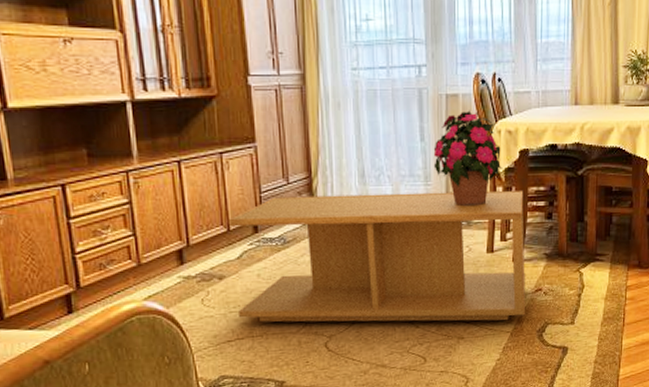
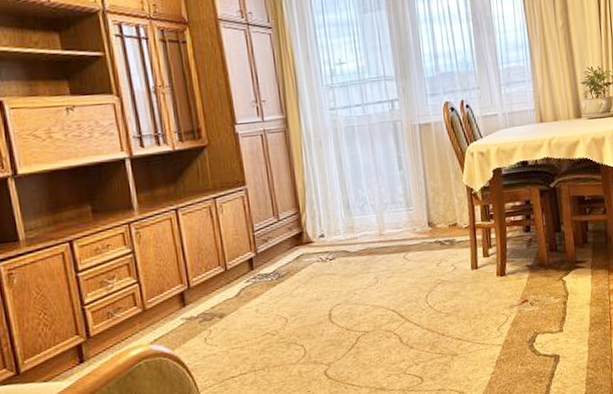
coffee table: present [229,190,525,323] -> none [226,206,514,356]
potted flower: present [433,110,503,207] -> none [412,137,479,228]

